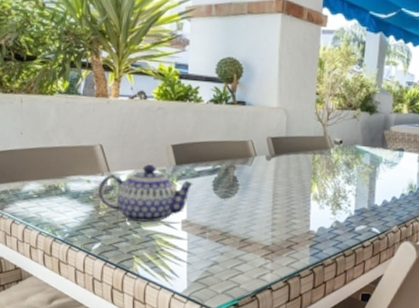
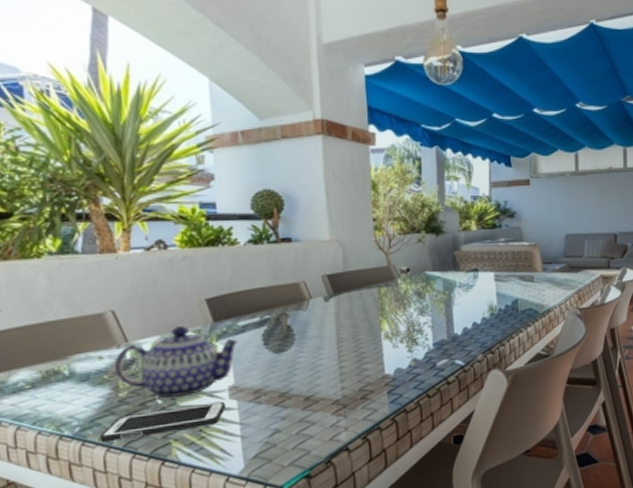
cell phone: none [82,230,178,250] -> present [99,401,225,442]

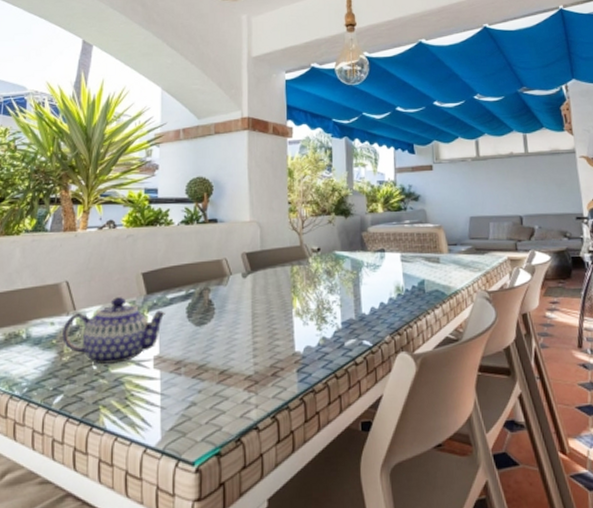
cell phone: present [99,401,225,442] -> none [42,370,149,403]

